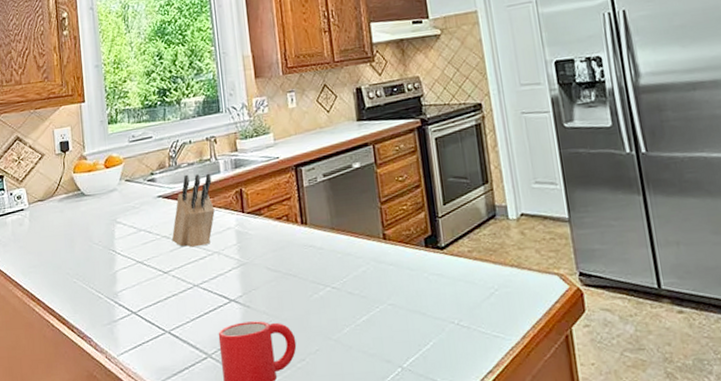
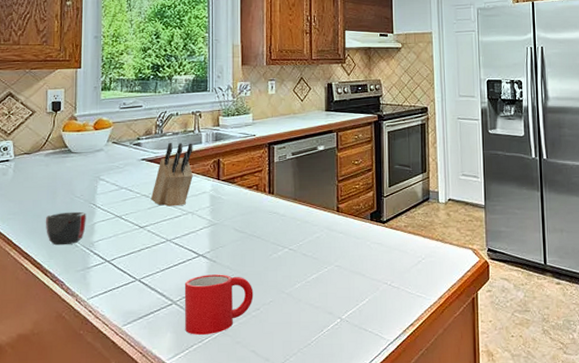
mug: none [65,259,108,299] -> present [45,211,86,246]

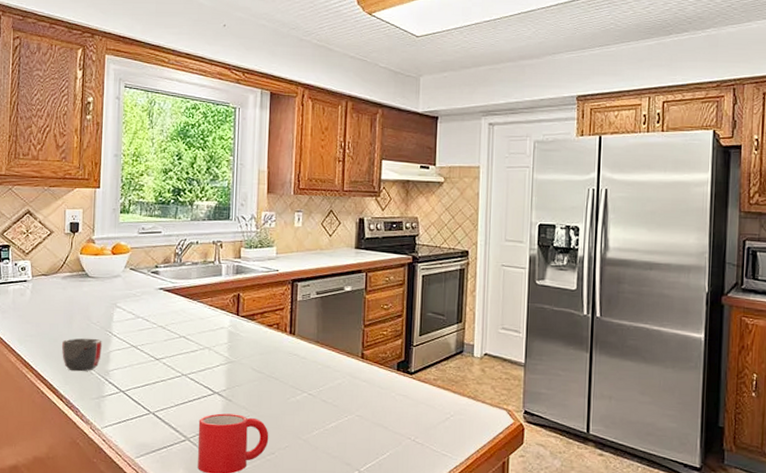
knife block: present [150,142,193,207] -> none [167,272,213,340]

